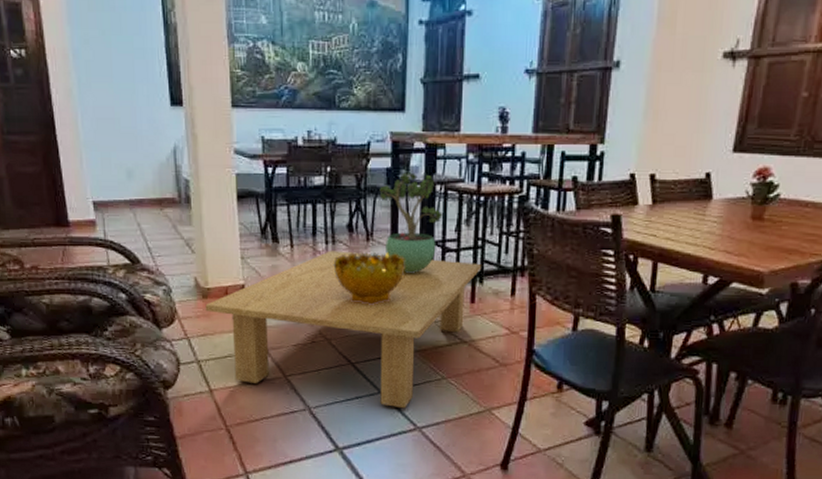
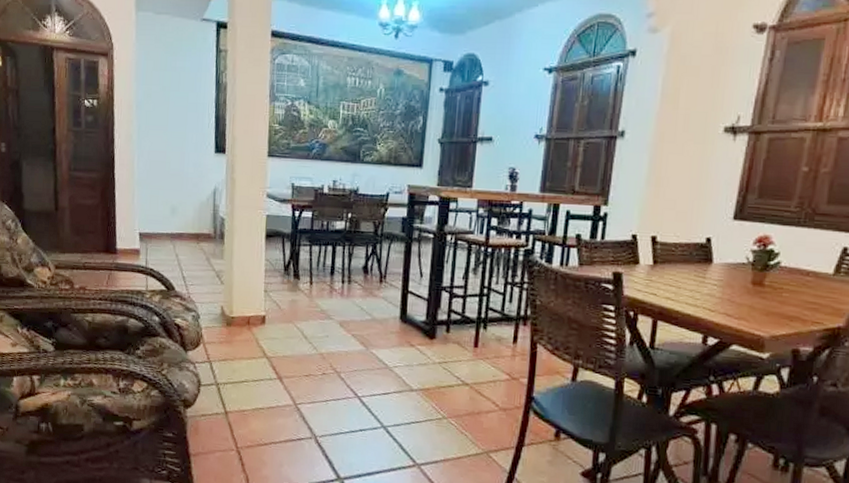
coffee table: present [205,250,481,409] -> none [228,289,485,445]
decorative bowl: present [333,251,405,305] -> none [347,292,415,343]
potted plant: present [379,172,442,273] -> none [394,222,452,315]

